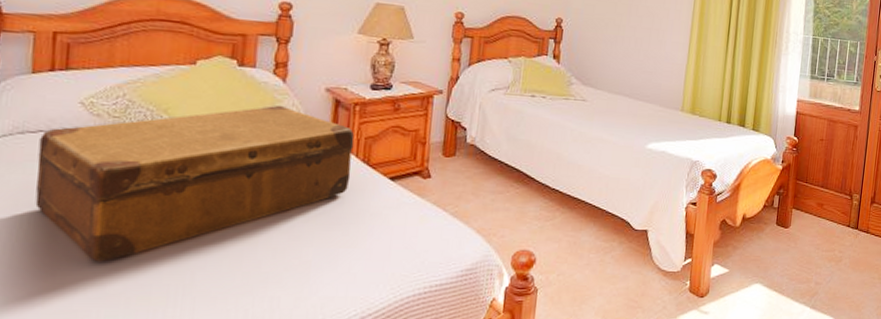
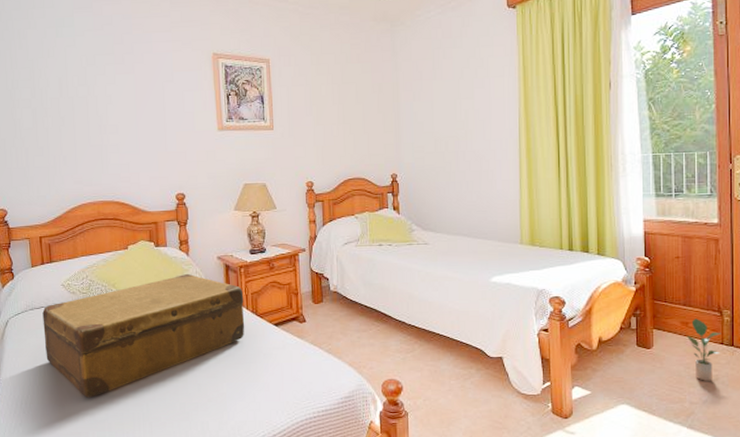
potted plant: none [821,200,850,262] -> present [687,318,722,381]

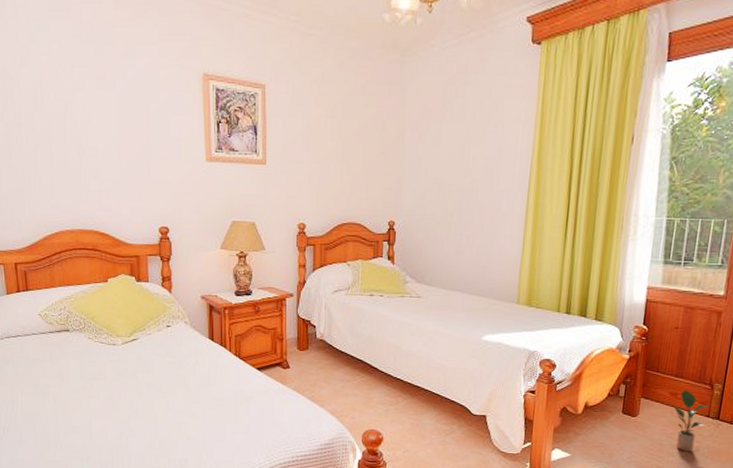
suitcase: present [42,273,245,398] -> none [19,311,227,429]

